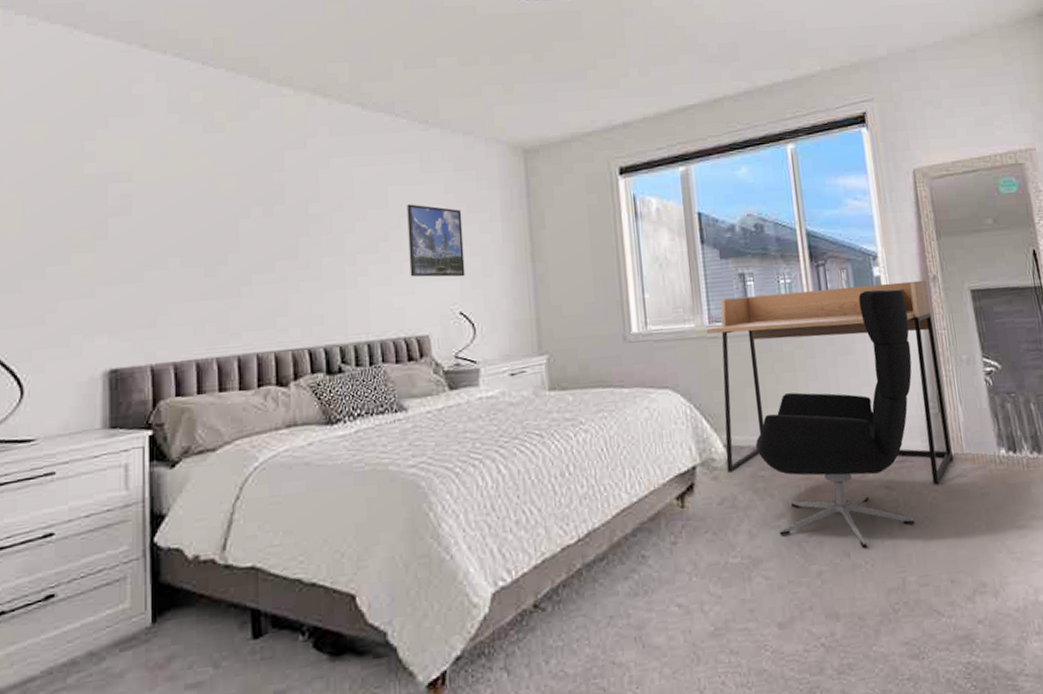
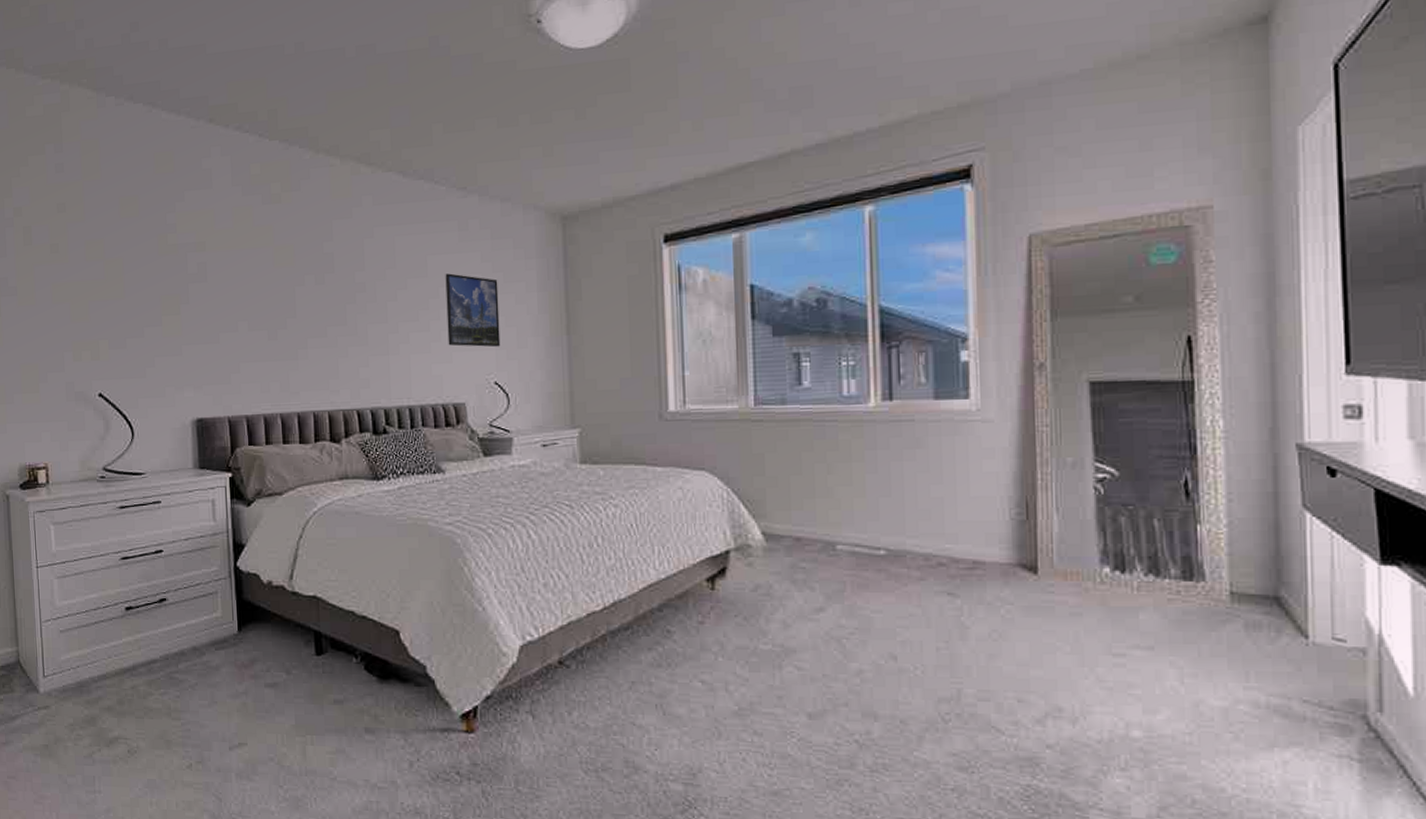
desk: present [706,280,953,485] -> none [751,368,1038,598]
office chair: present [756,289,915,549] -> none [798,377,1000,654]

